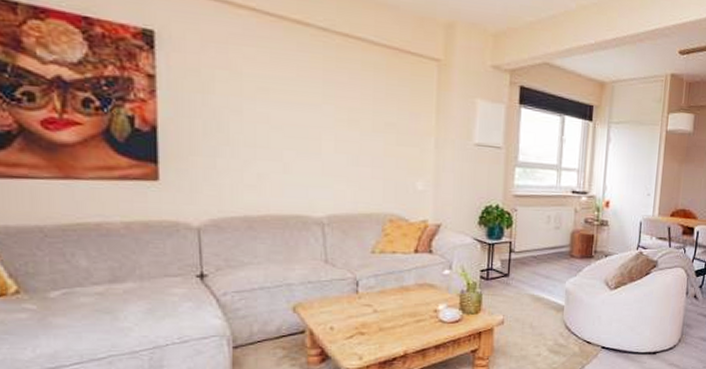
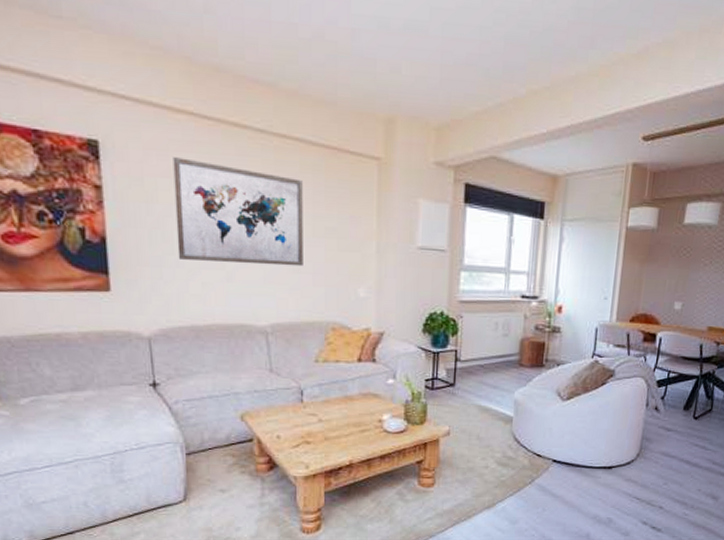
wall art: none [232,50,364,160] -> present [173,157,303,267]

